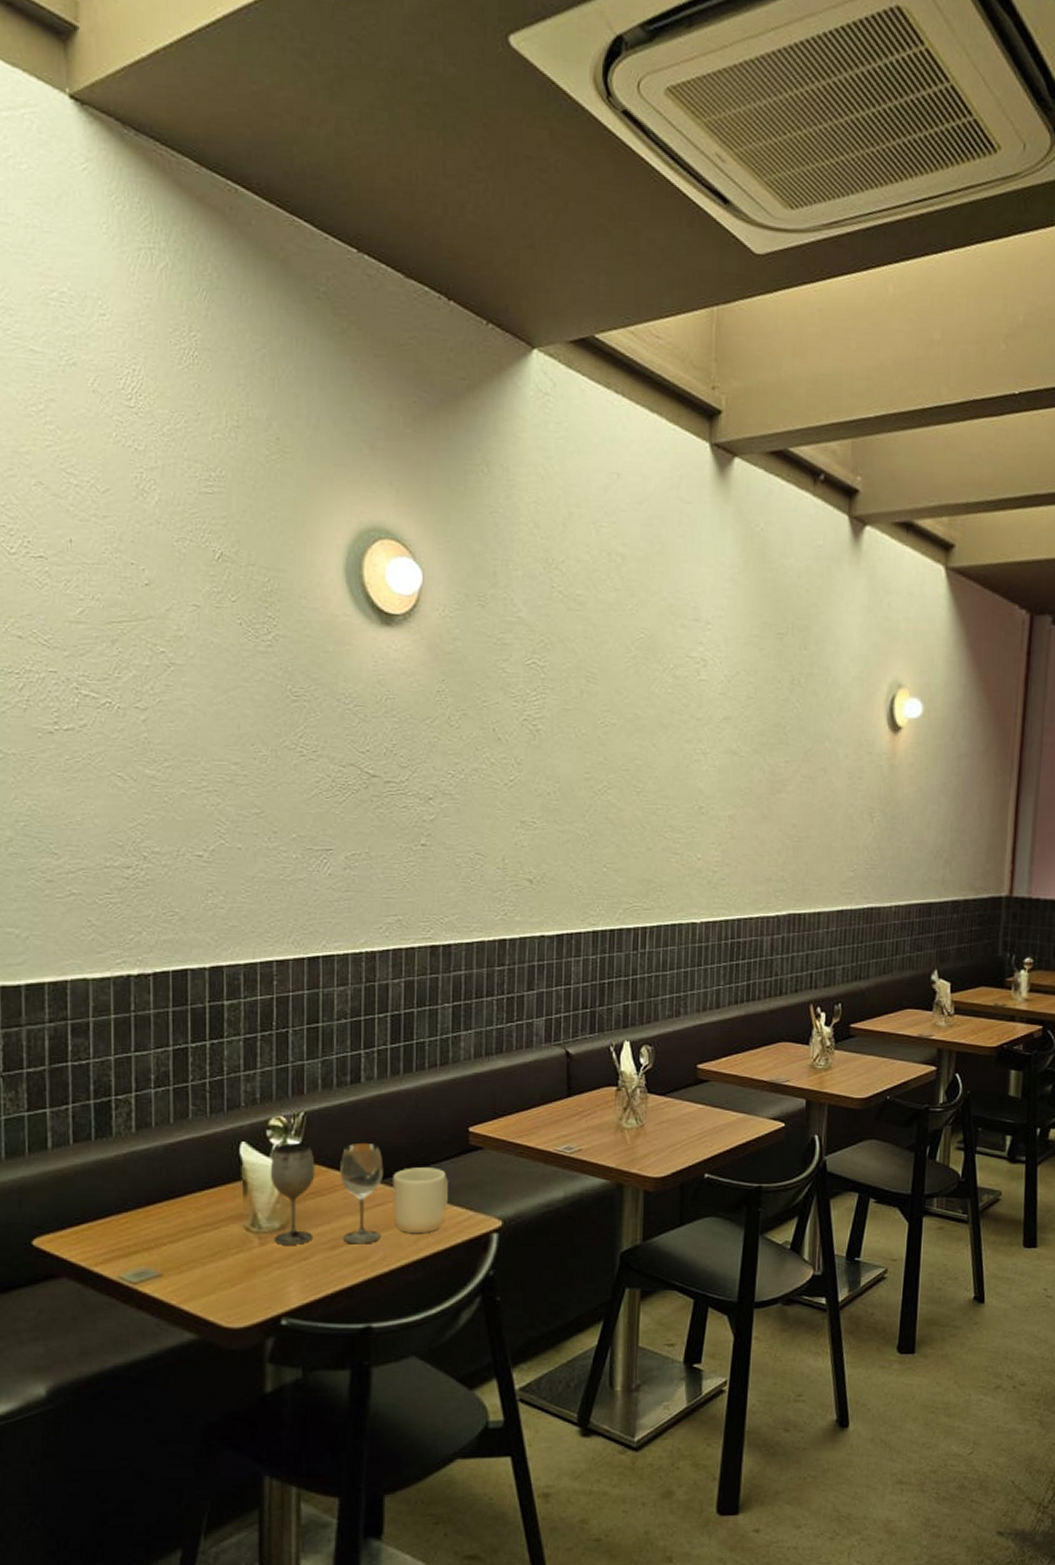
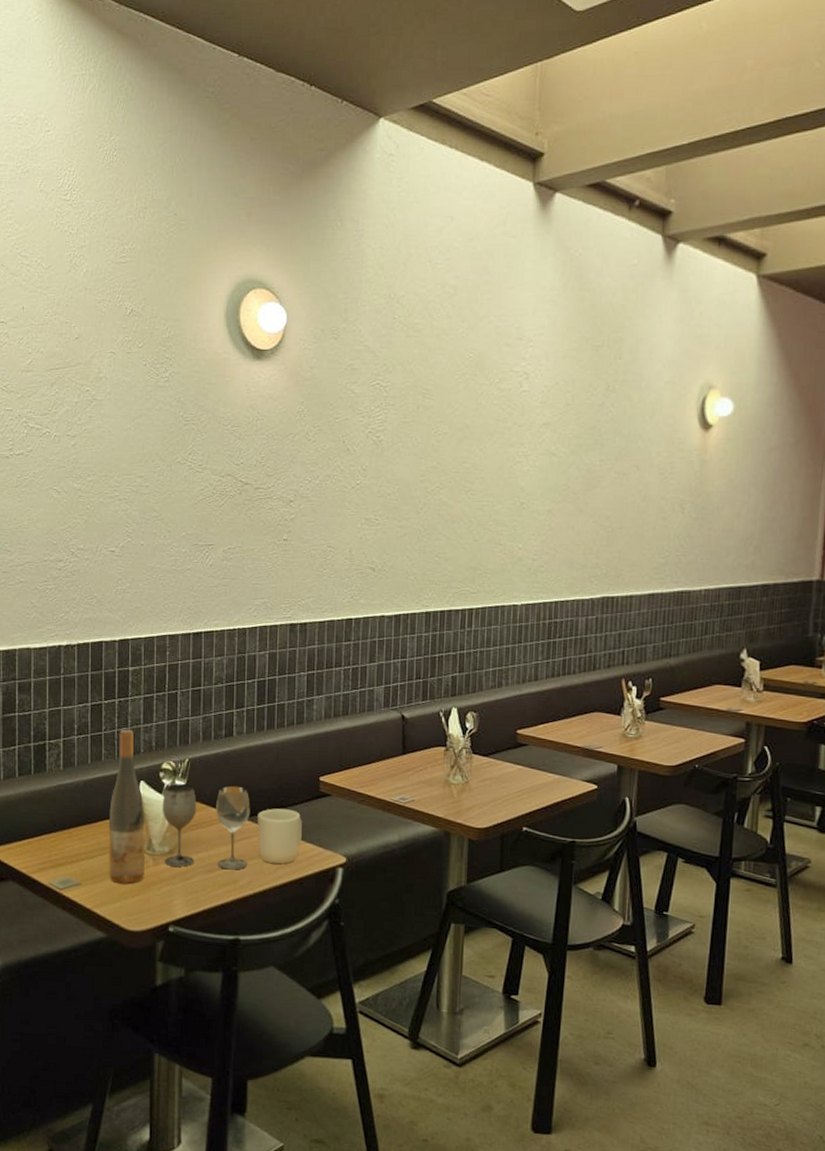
wine bottle: none [199,1078,249,1270] -> present [108,729,146,884]

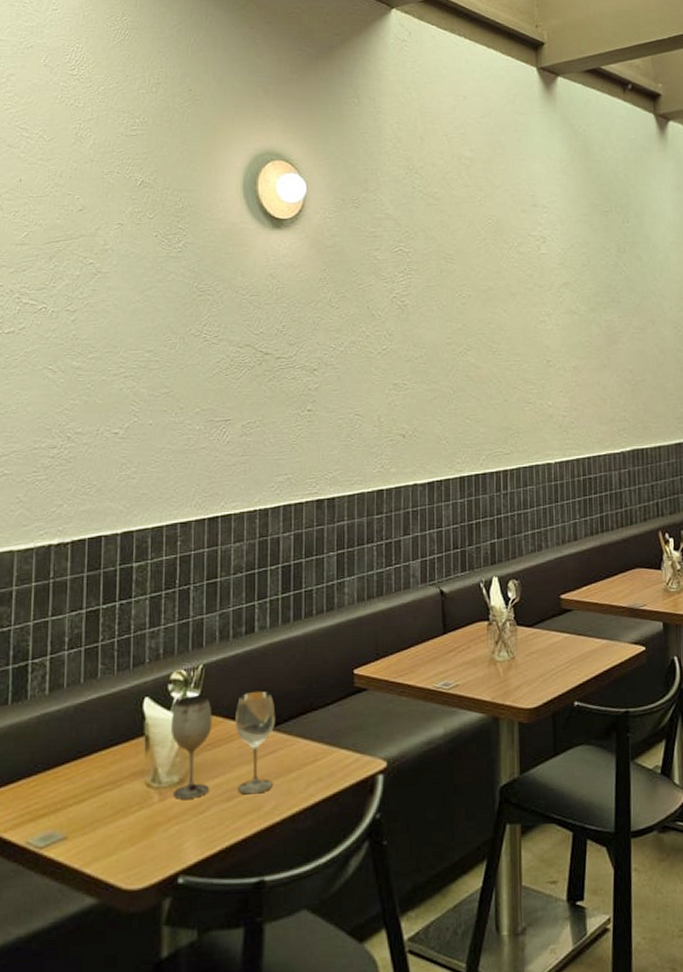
wine bottle: present [108,729,146,884] -> none [102,636,150,830]
mug: present [257,808,302,865] -> none [284,711,335,780]

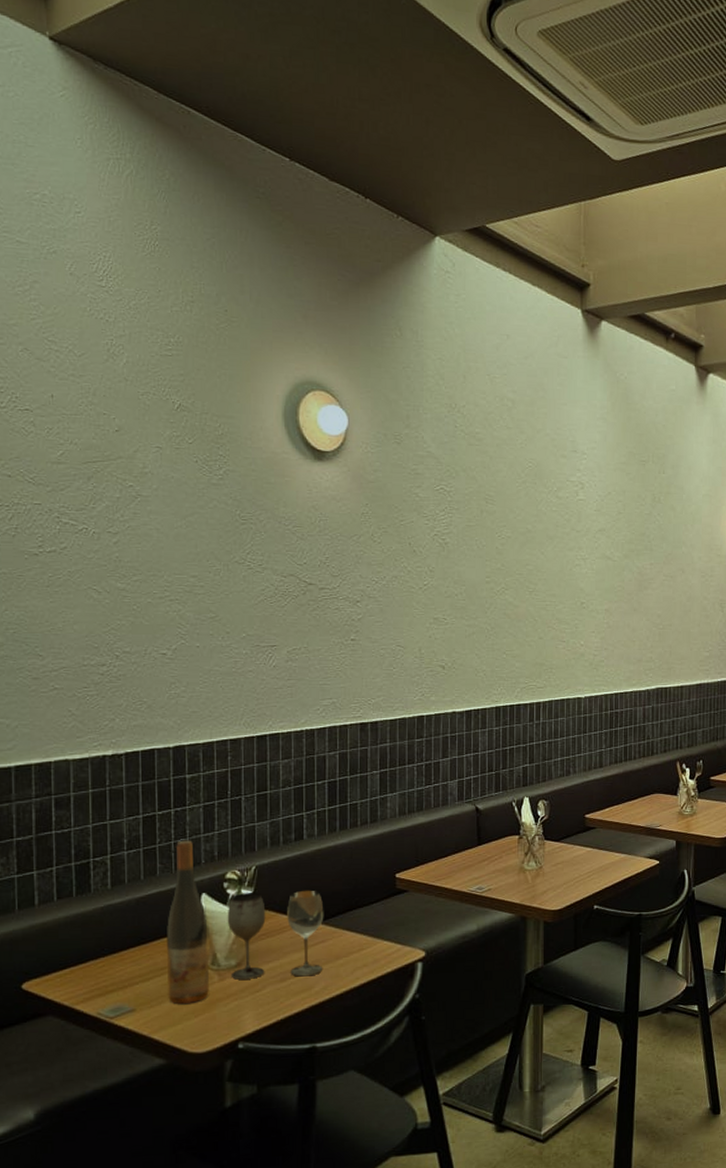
wine bottle: none [102,636,150,830] -> present [166,840,210,1004]

